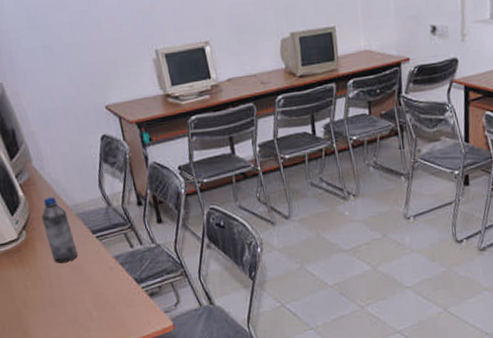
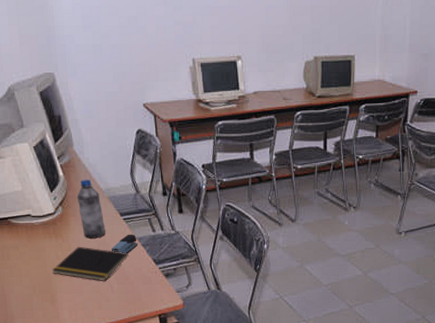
notepad: none [22,273,106,310] -> present [52,246,128,281]
stapler: none [86,252,116,276] -> present [112,234,139,253]

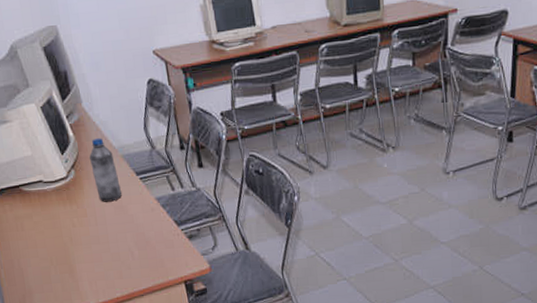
notepad: present [52,246,128,281] -> none [69,211,148,248]
stapler: present [112,234,139,253] -> none [129,194,158,216]

